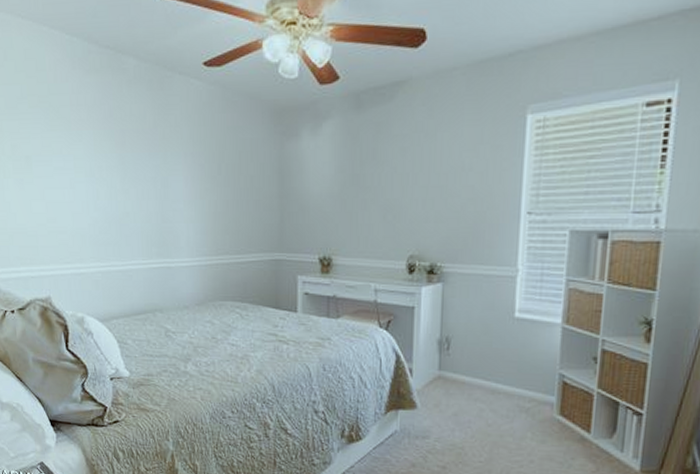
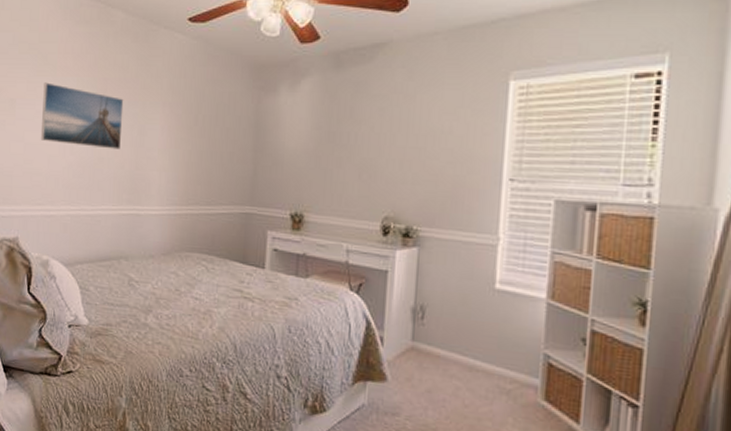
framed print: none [59,137,146,203] -> present [40,82,124,150]

